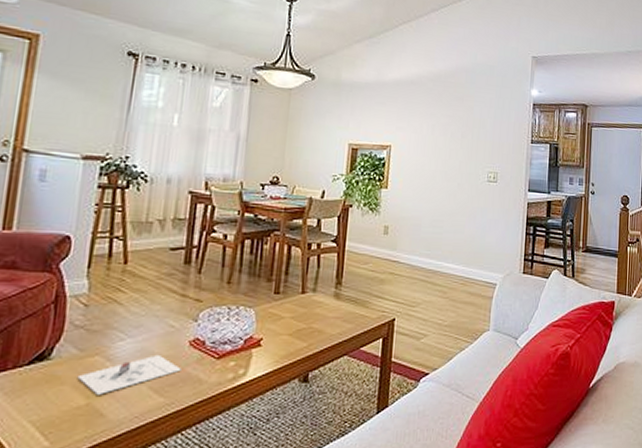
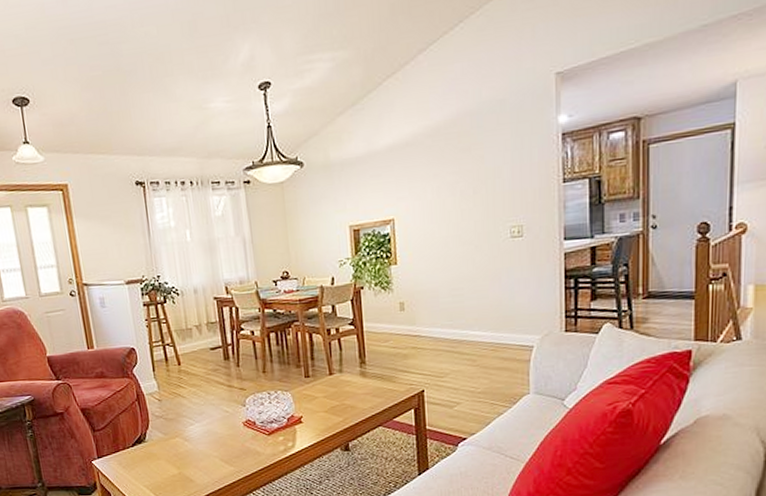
architectural model: present [77,354,181,395] -> none [167,434,242,466]

